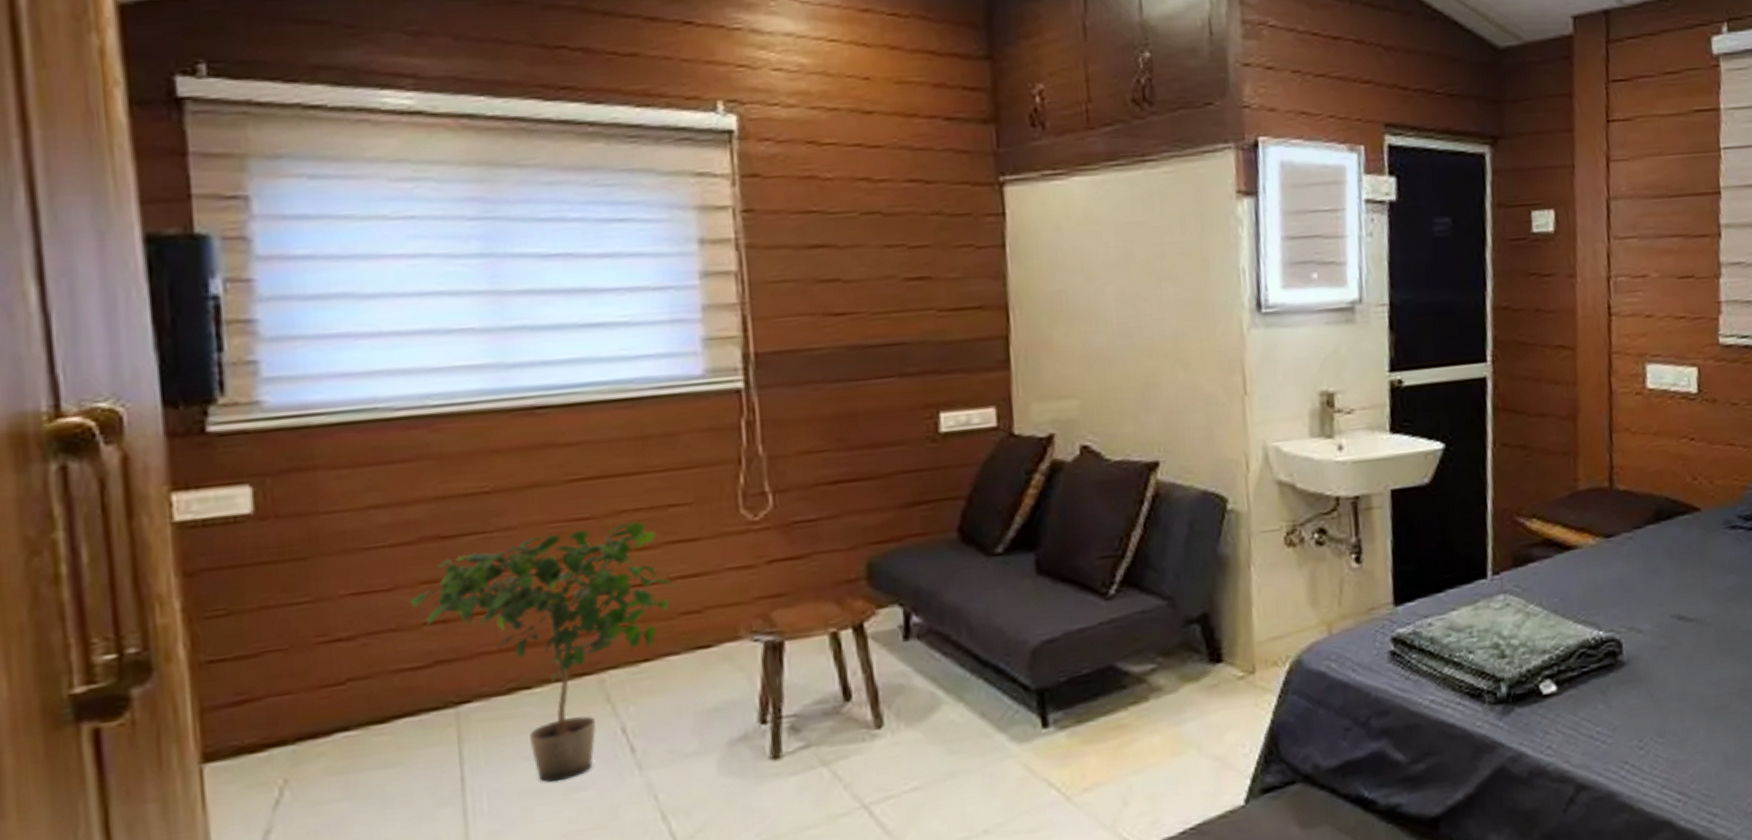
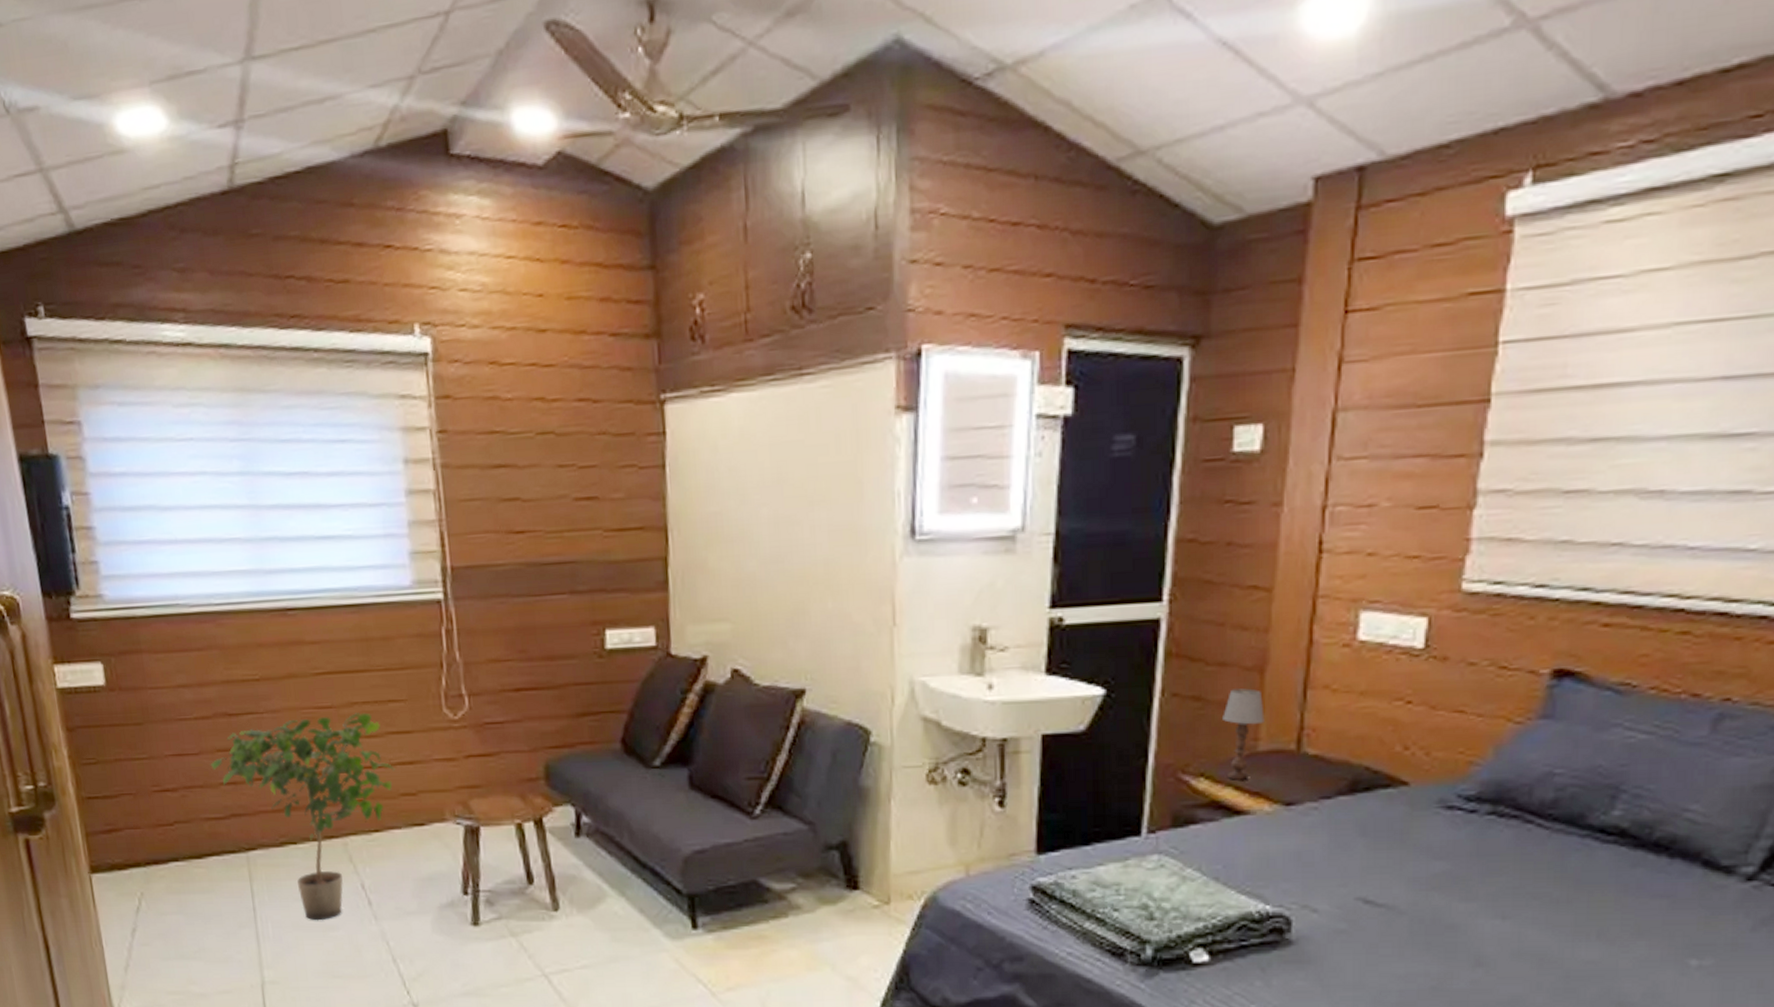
table lamp: none [1546,435,1581,519] -> present [1223,688,1265,780]

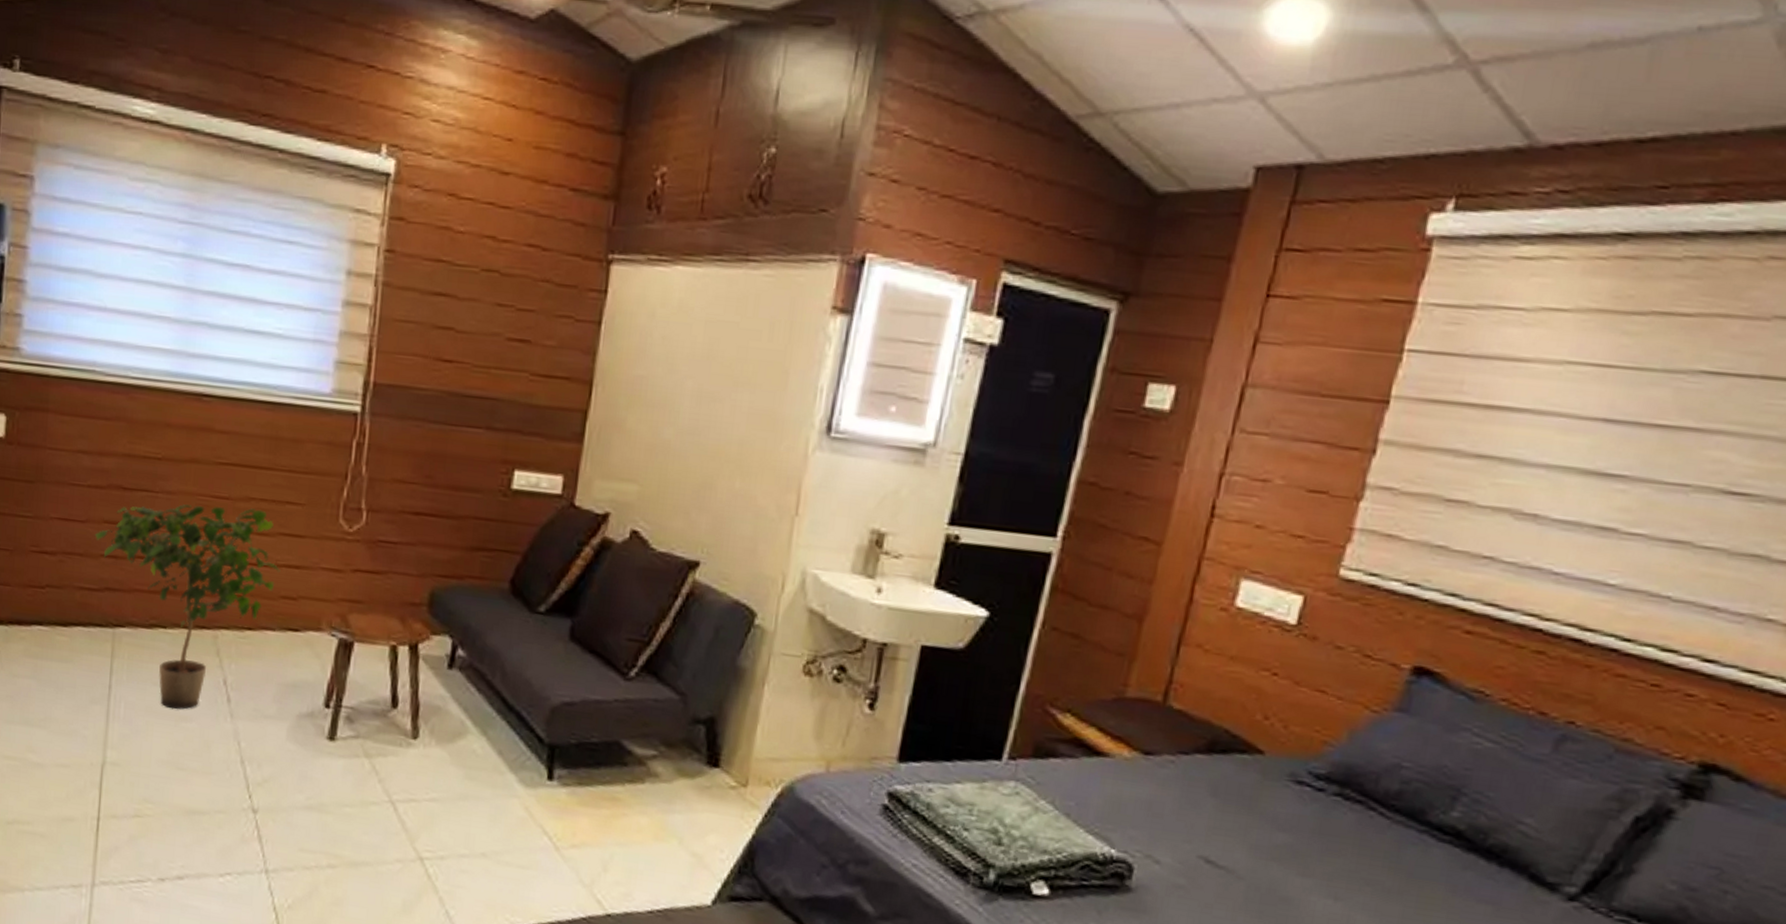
table lamp: present [1223,688,1265,780] -> none [1093,633,1138,723]

